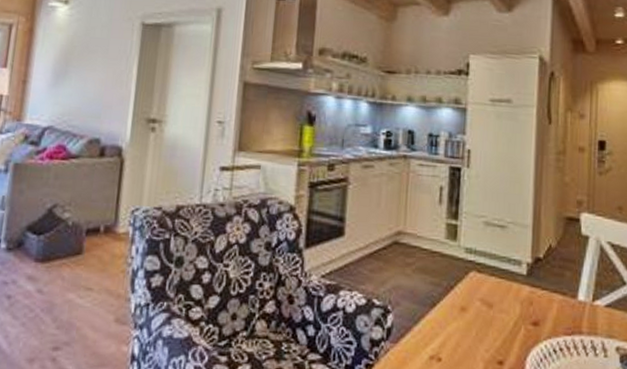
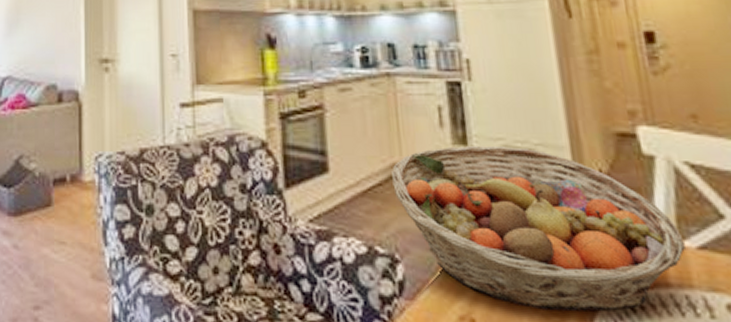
fruit basket: none [395,220,598,353] -> present [392,145,686,312]

